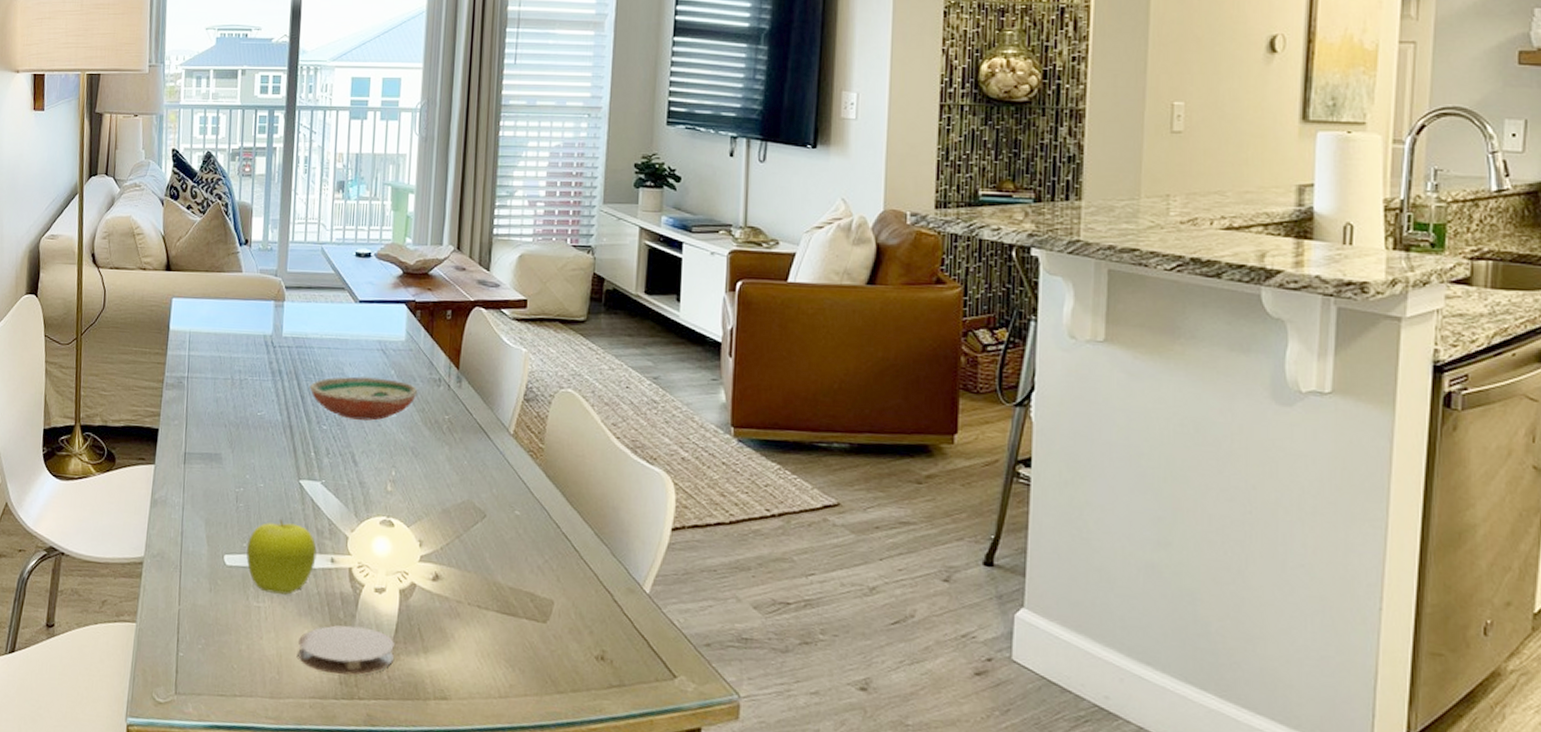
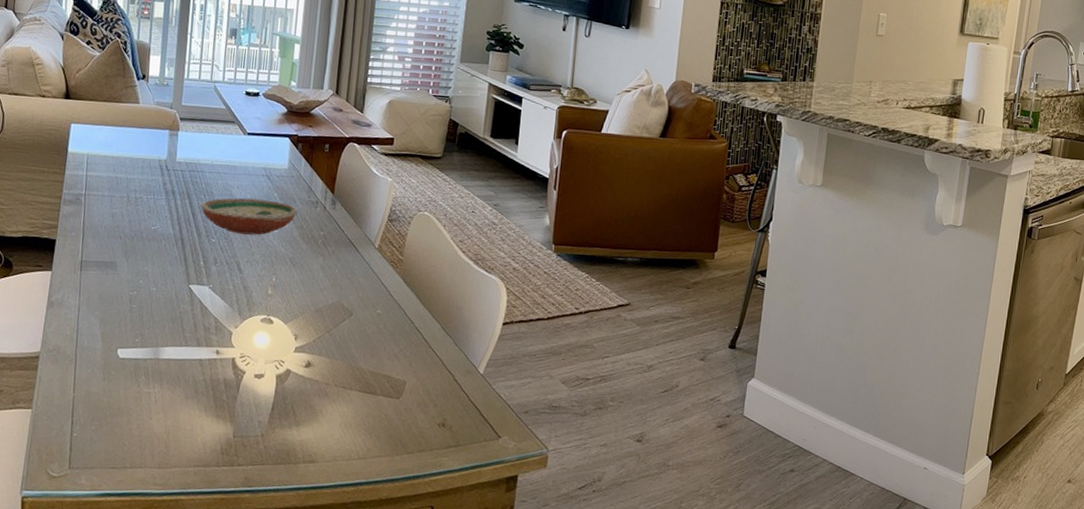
fruit: present [246,519,317,595] -> none [138,318,204,382]
coaster: present [298,625,394,675] -> none [184,405,270,447]

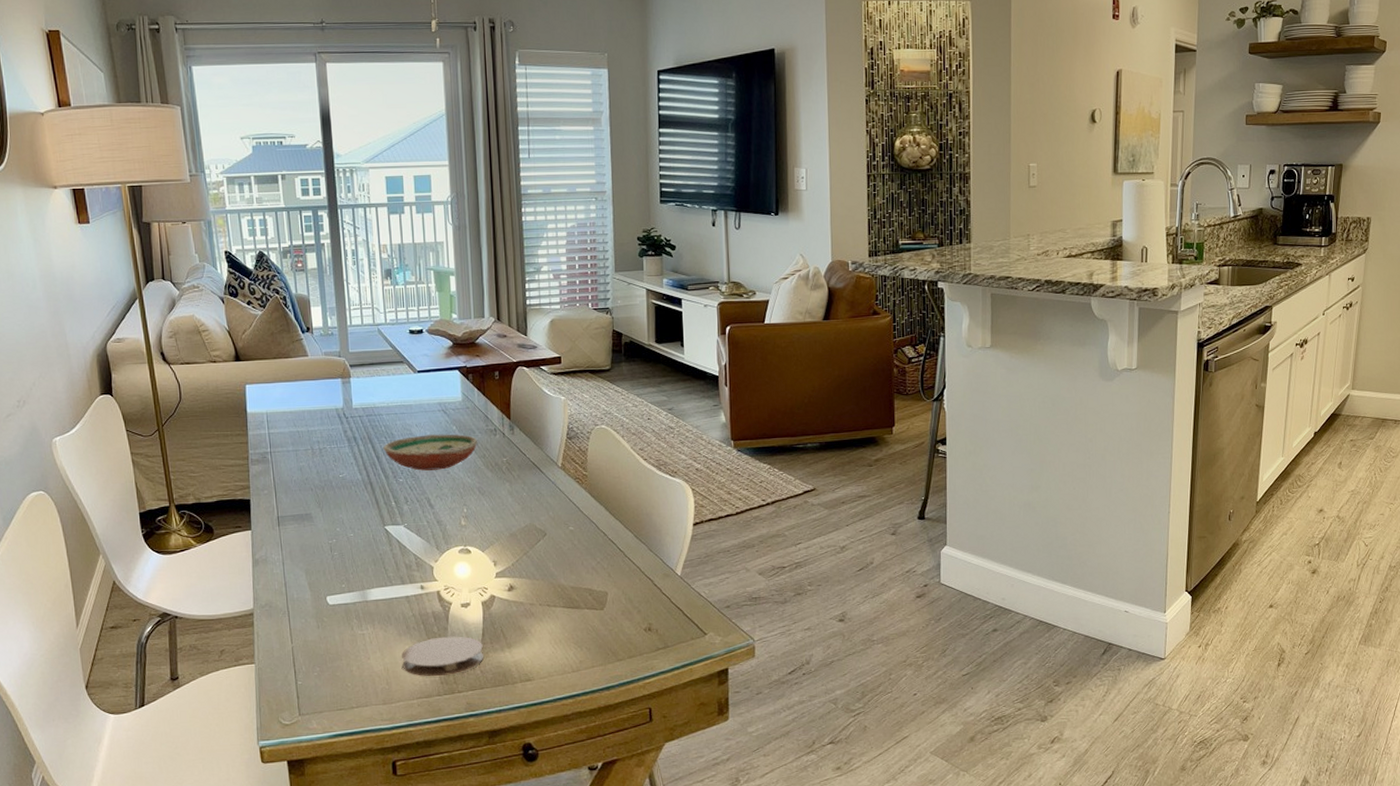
coaster: none [184,405,270,447] -> present [402,636,483,677]

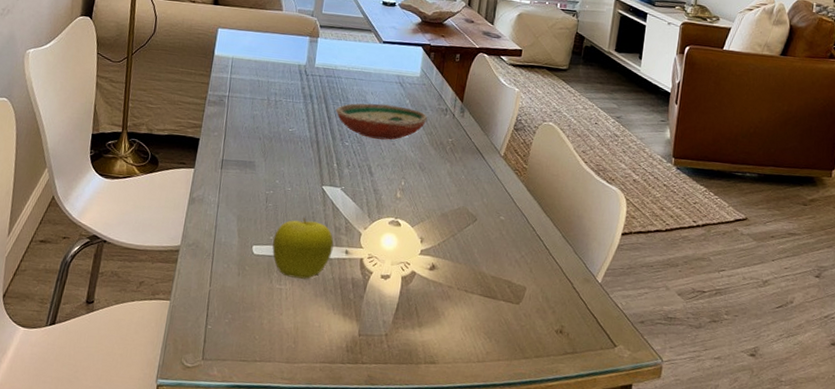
fruit: none [346,561,408,621] -> present [272,218,334,279]
coaster: present [402,636,483,677] -> none [312,304,395,345]

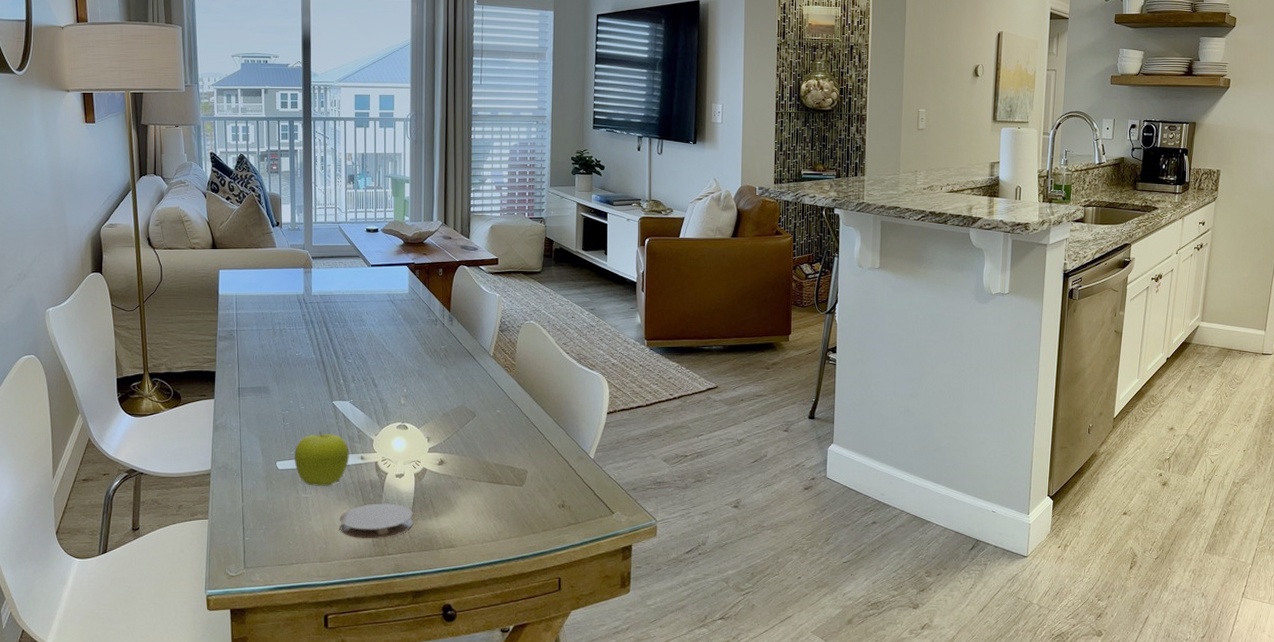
coaster: none [312,304,395,345] -> present [340,503,413,539]
decorative bowl: present [335,103,428,140] -> none [336,321,420,353]

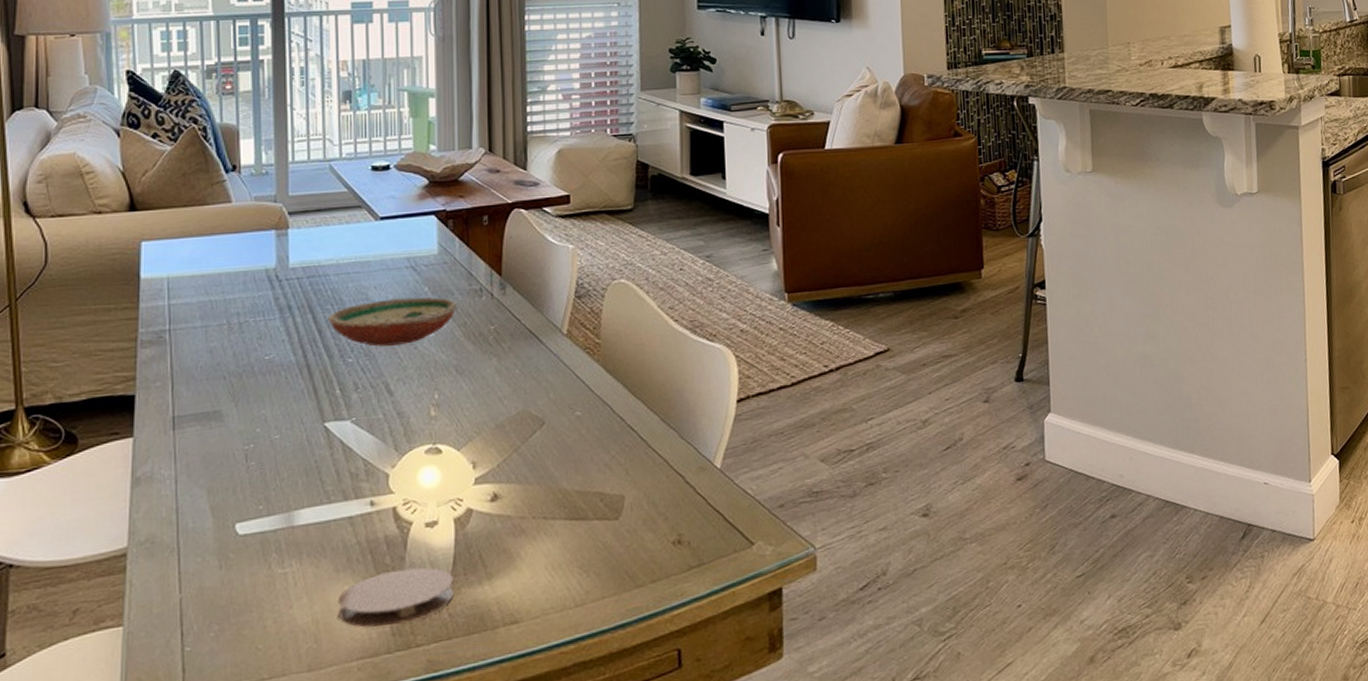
fruit: present [294,432,349,486] -> none [264,470,352,555]
decorative bowl: none [336,321,420,353] -> present [328,297,457,347]

